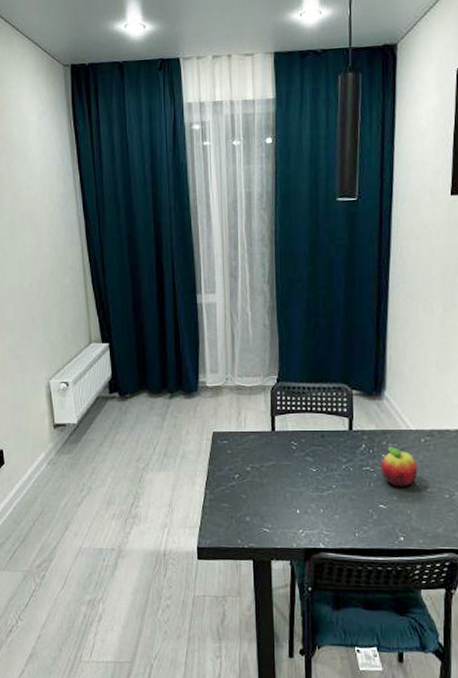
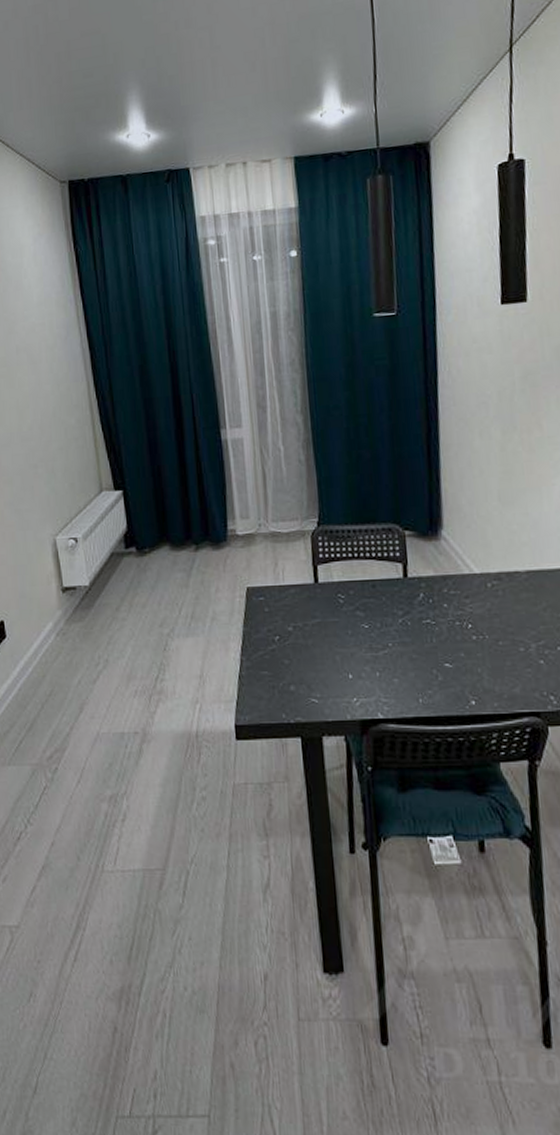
fruit: present [380,447,418,487] -> none [442,594,487,641]

